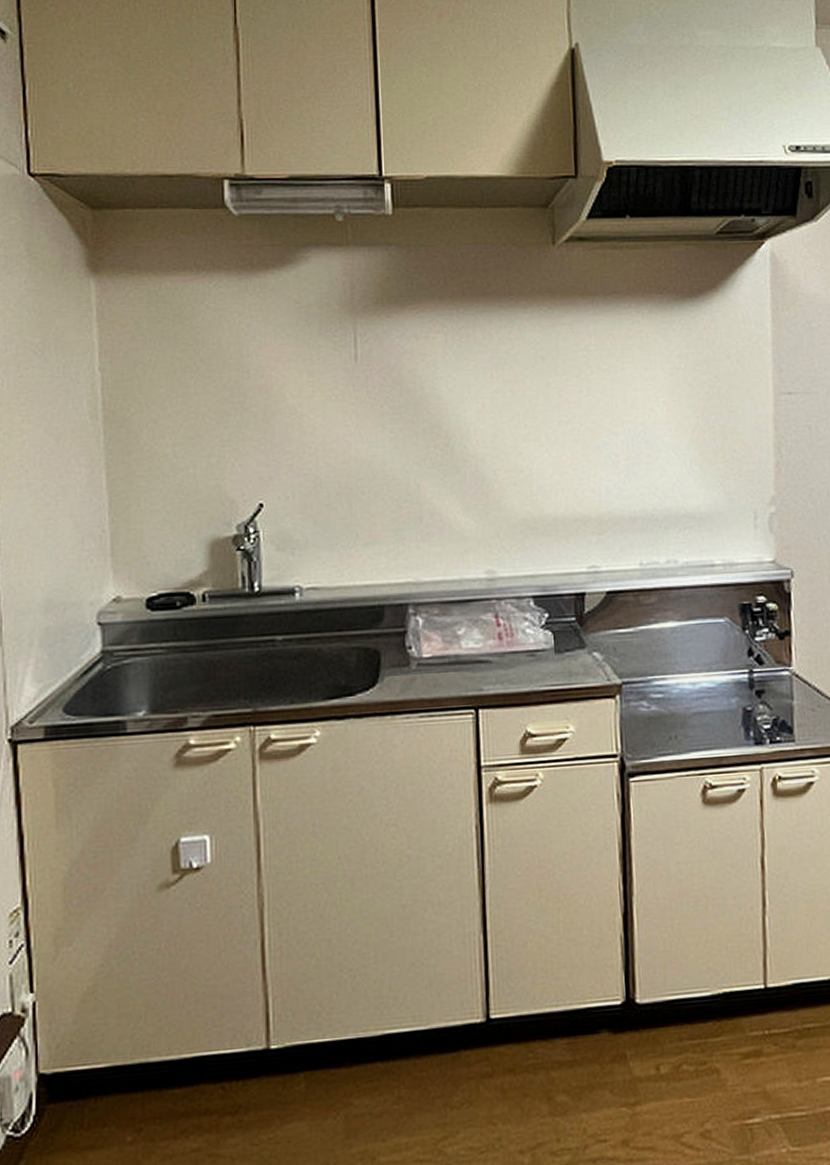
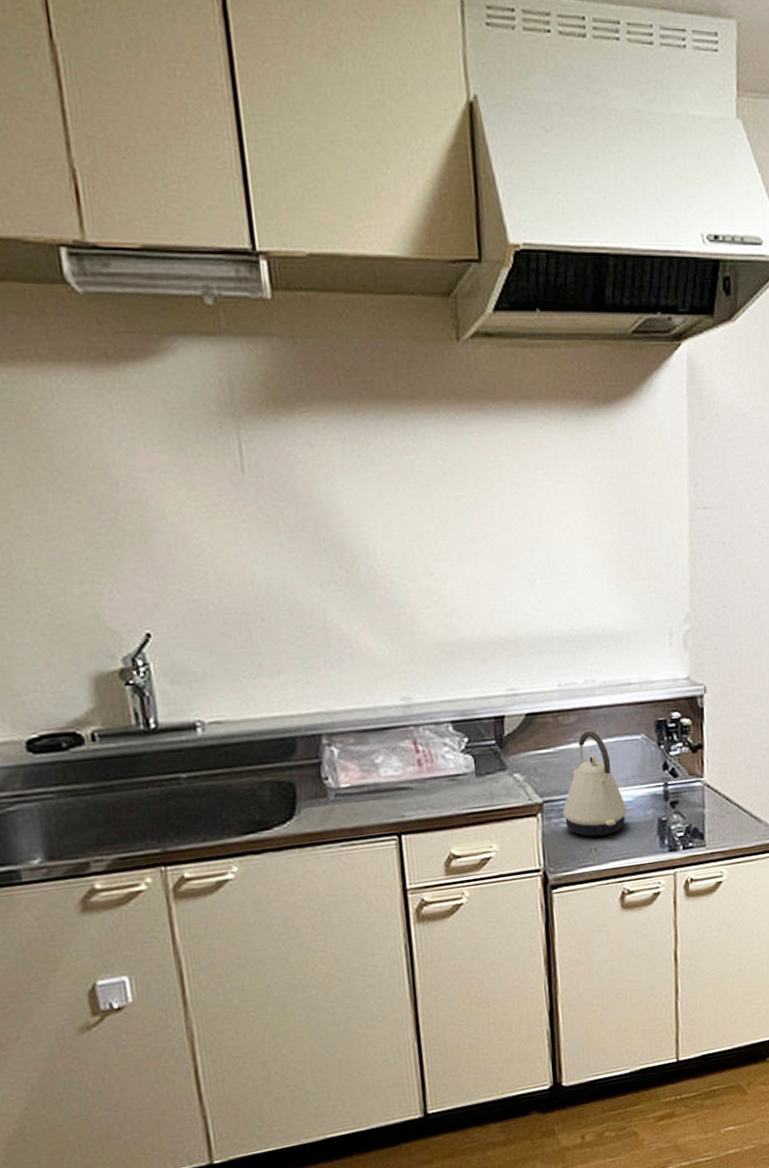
kettle: none [642,612,709,723] -> present [562,731,627,837]

